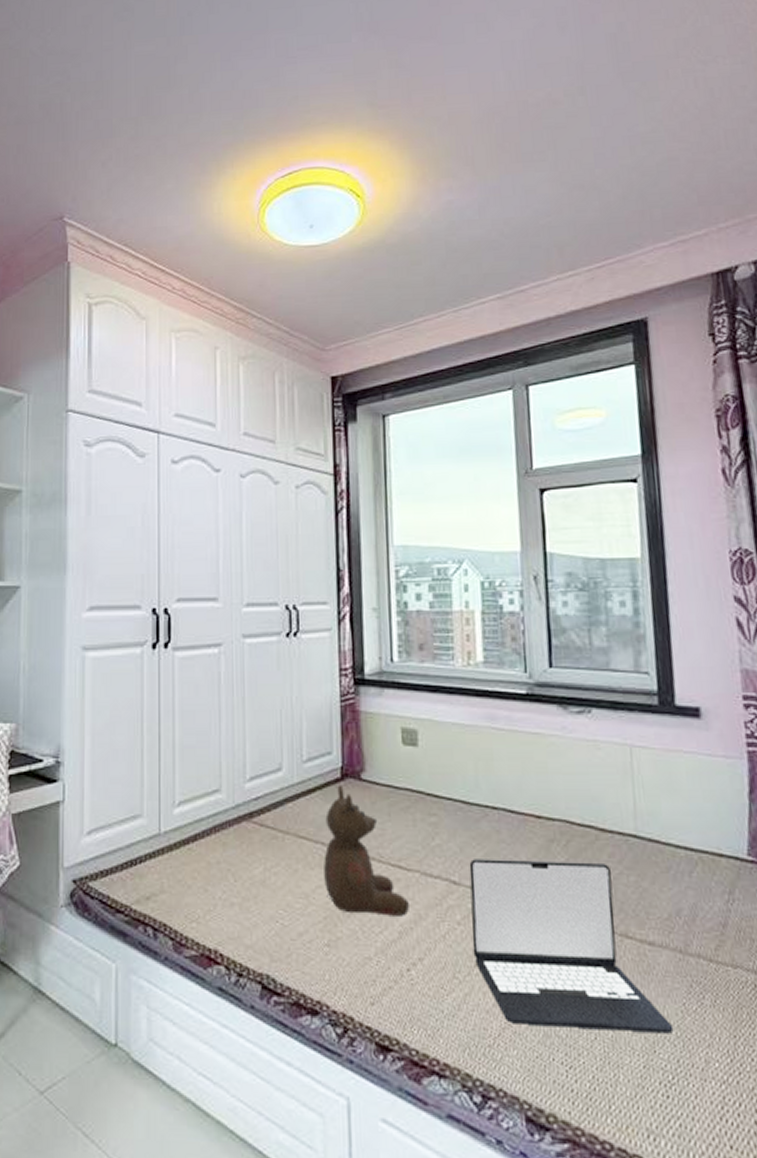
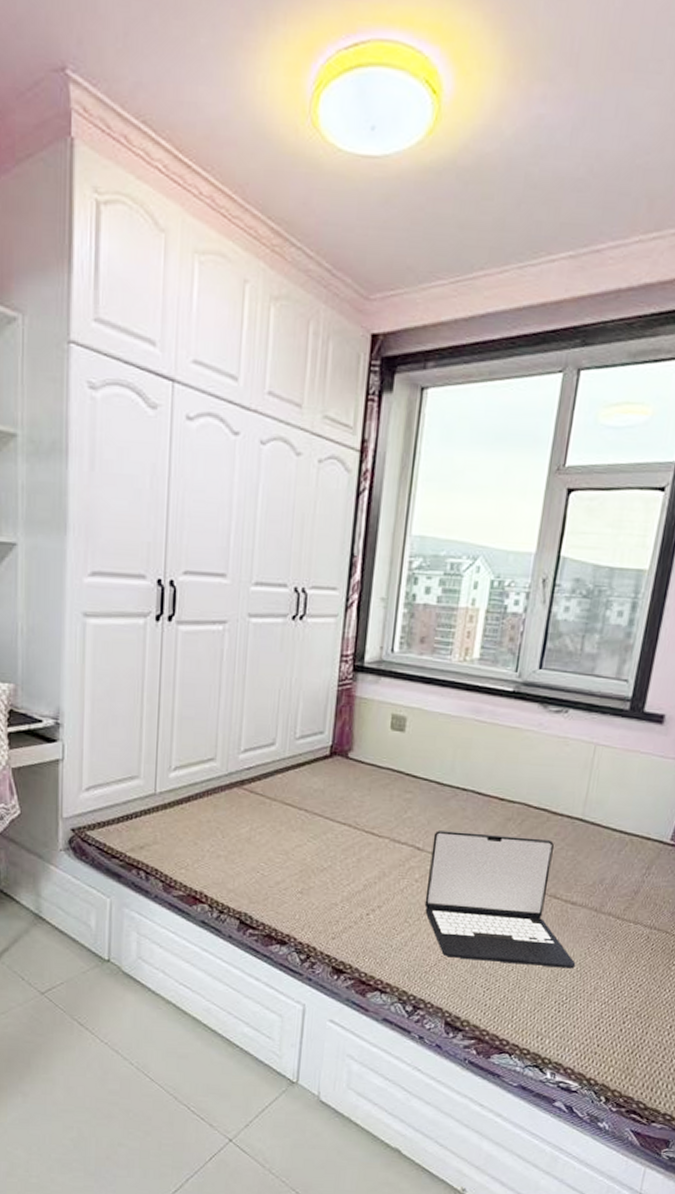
teddy bear: present [324,785,409,916] -> none [303,761,376,873]

